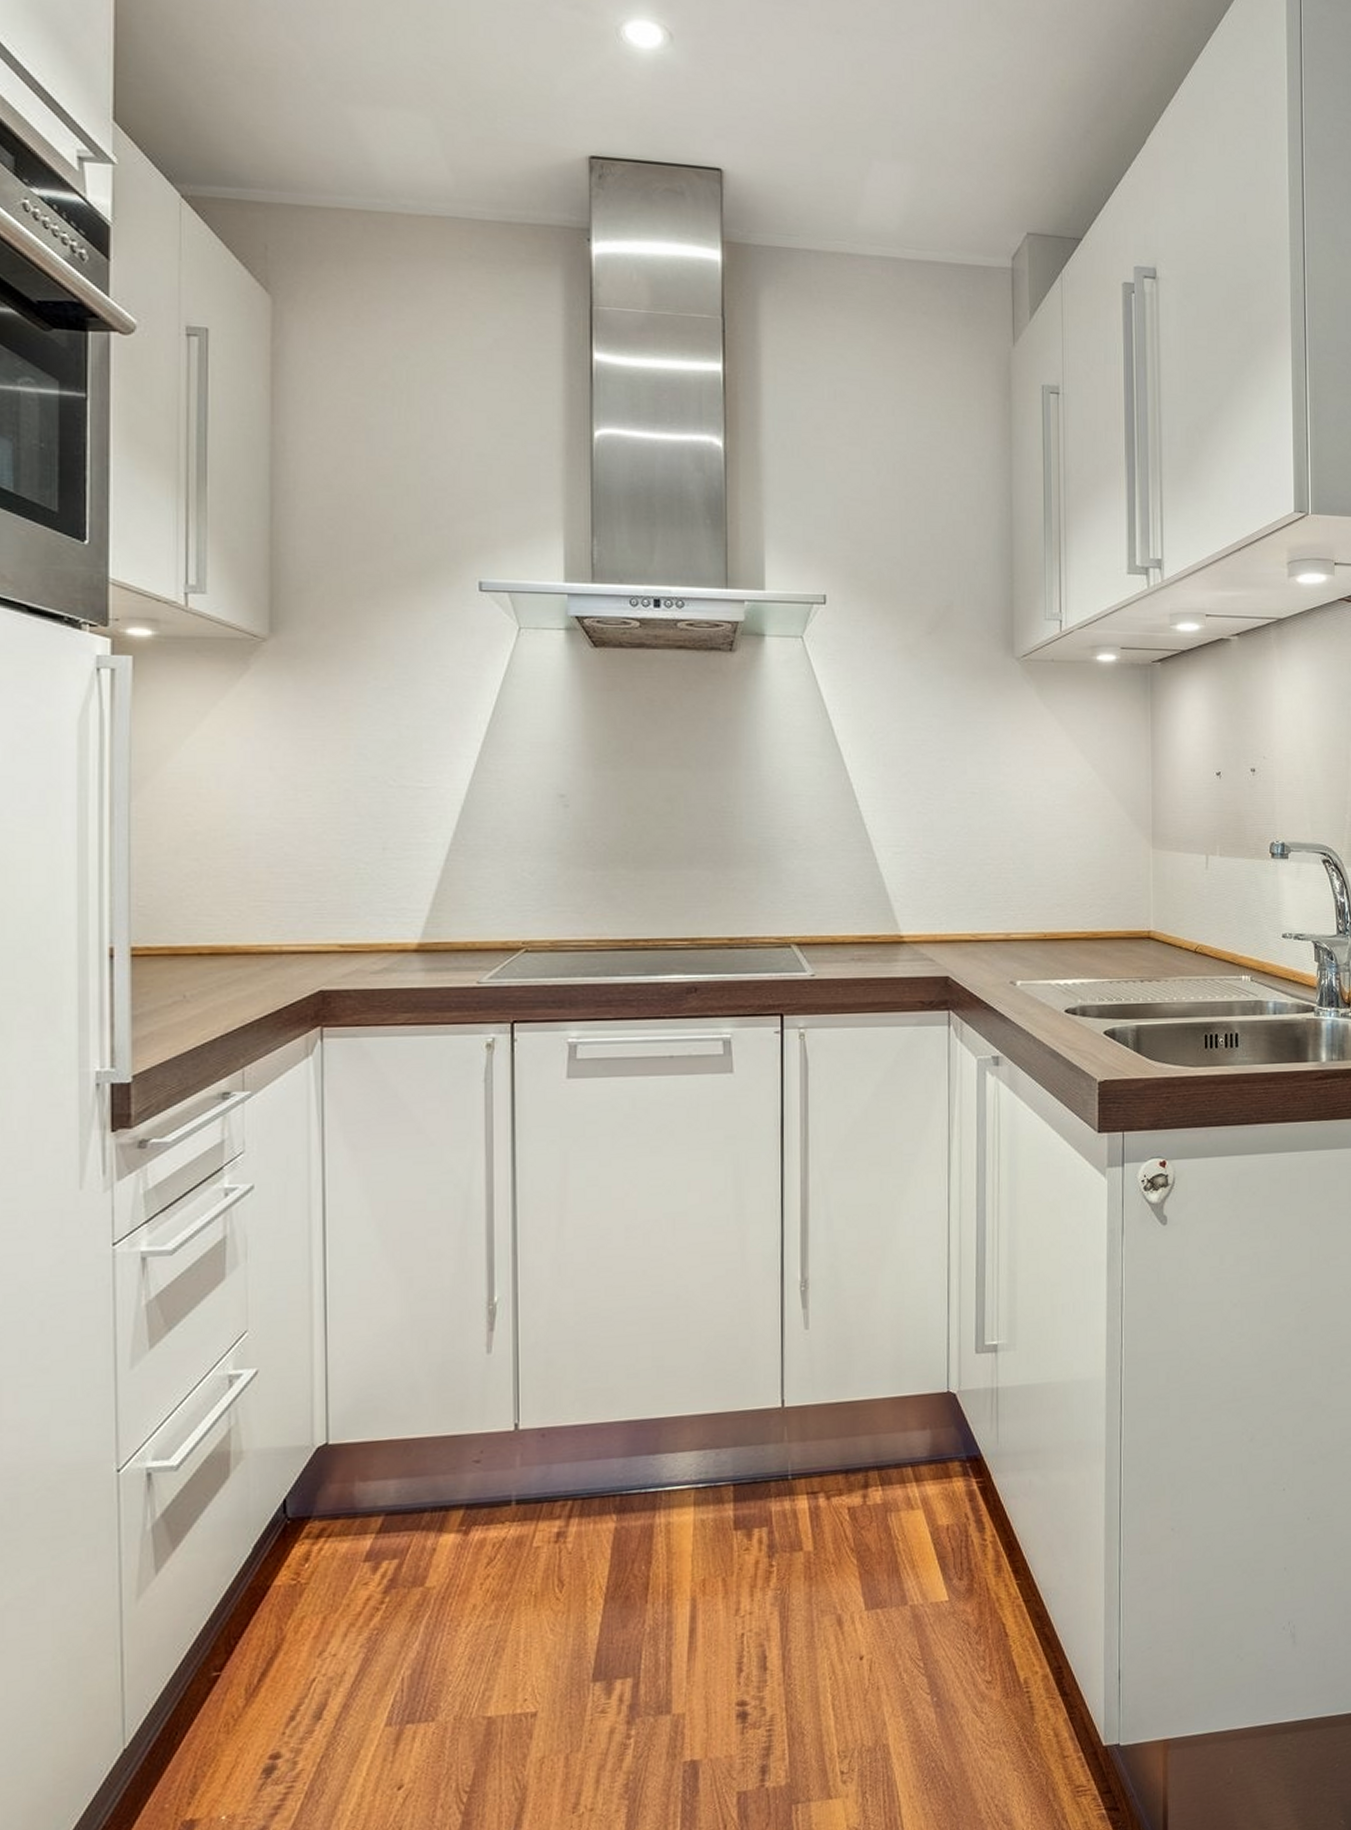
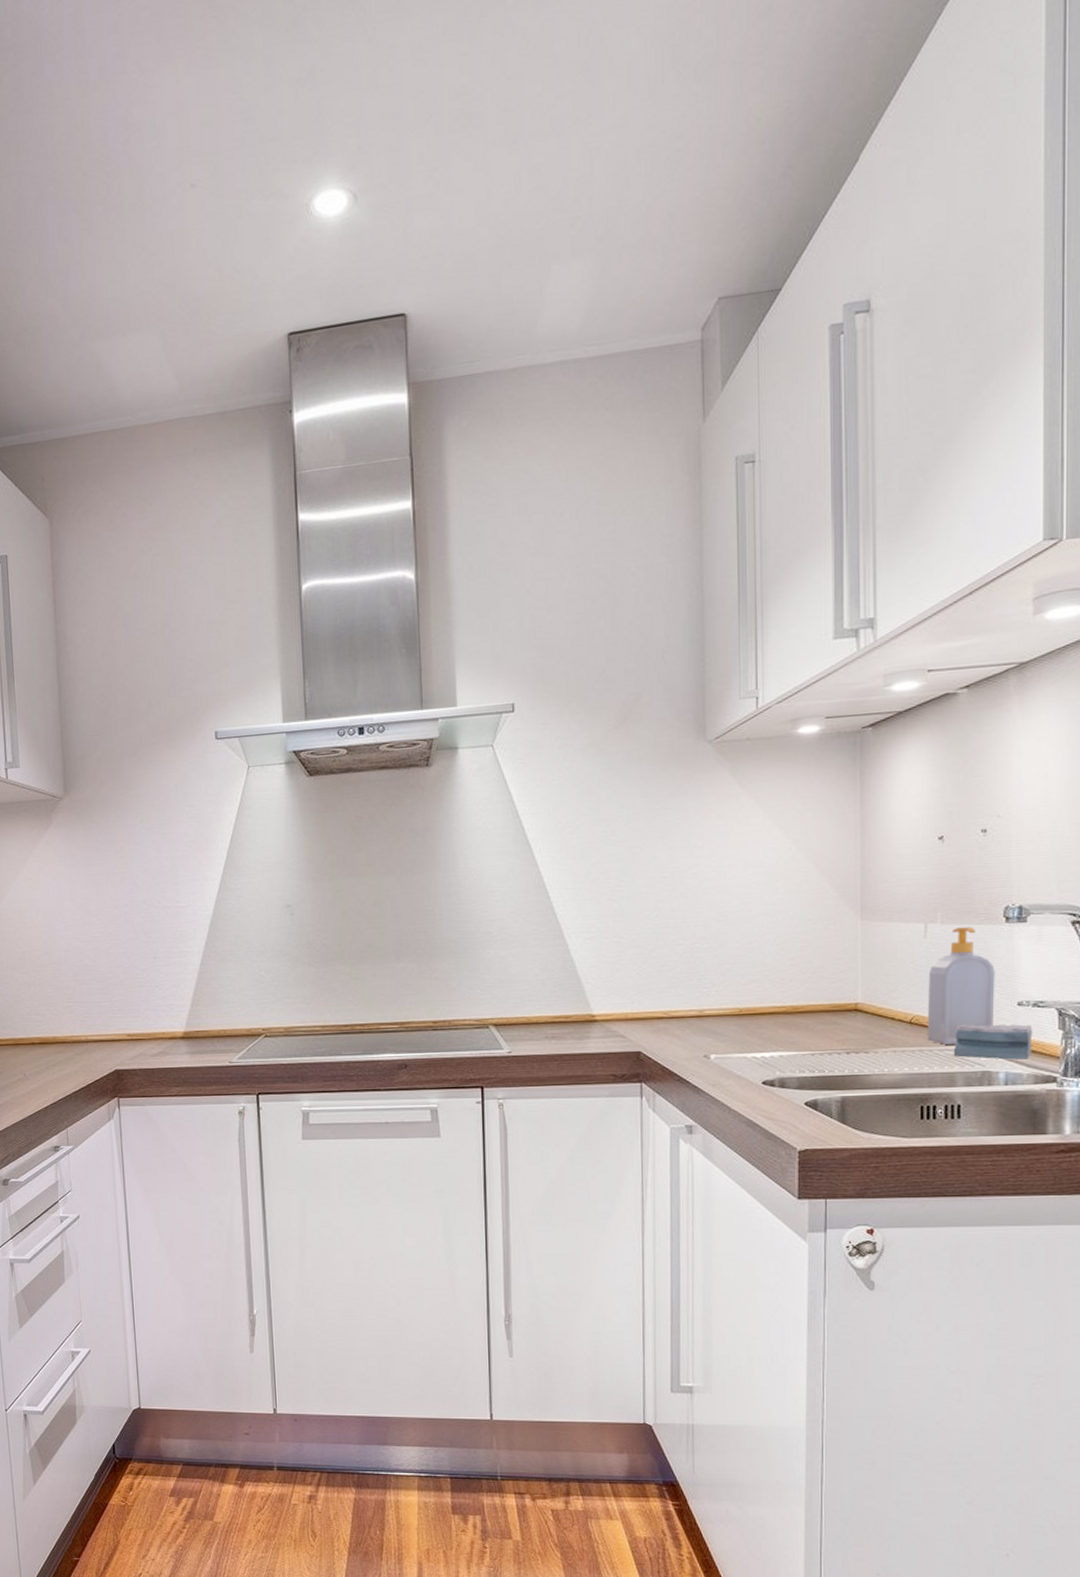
soap bottle: none [1209,861,1264,974] -> present [927,927,995,1045]
sponge: none [1231,954,1295,991] -> present [953,1024,1033,1061]

